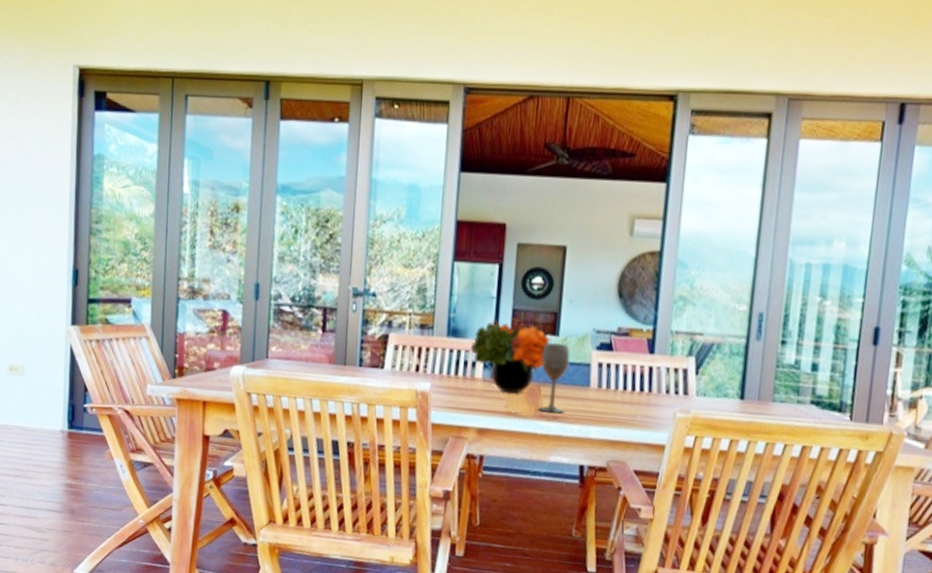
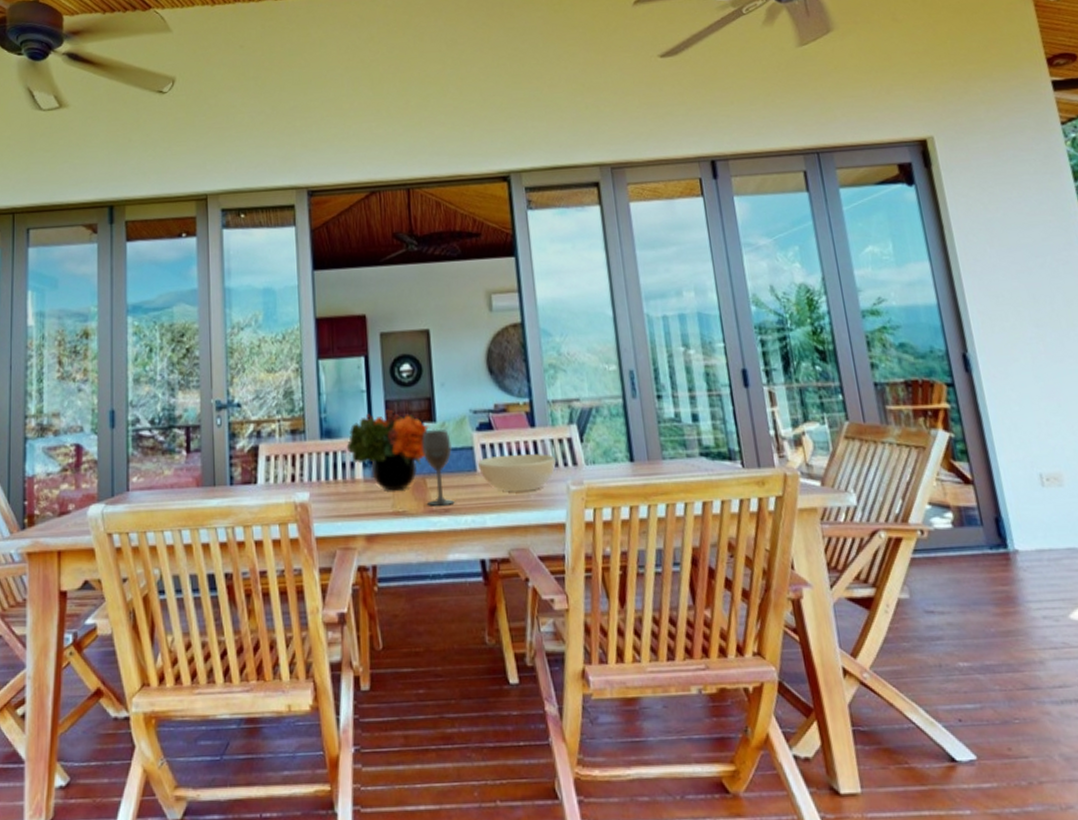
bowl: none [591,375,669,412] -> present [477,453,557,492]

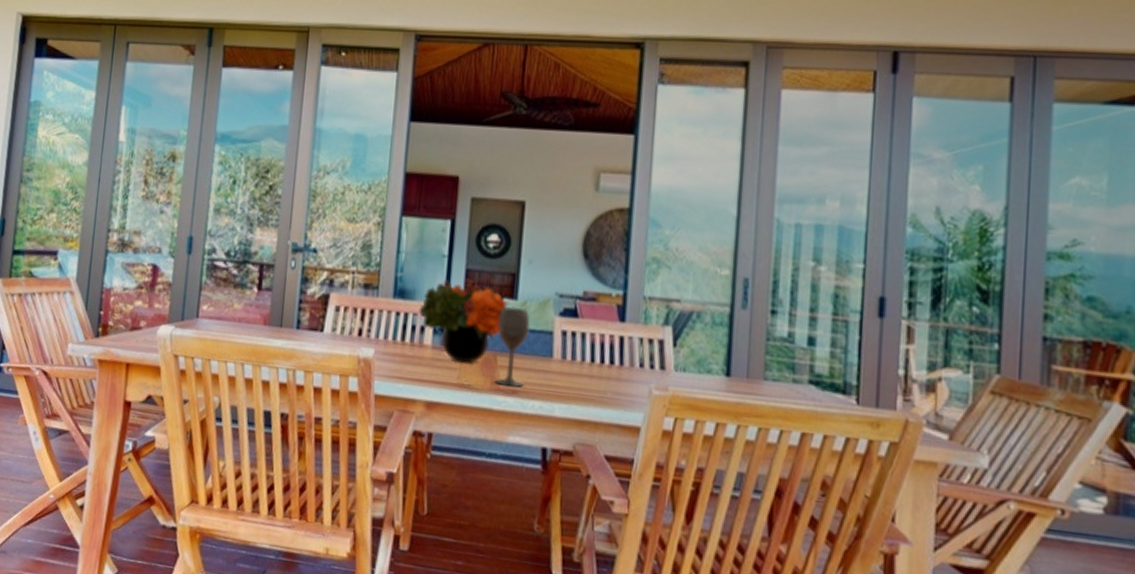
bowl: present [477,453,557,492] -> none [554,345,643,388]

